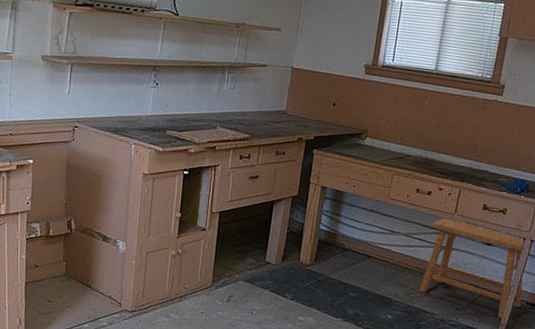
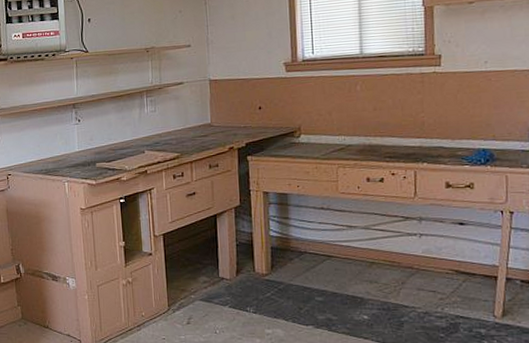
stool: present [418,217,525,319] -> none [391,202,515,303]

